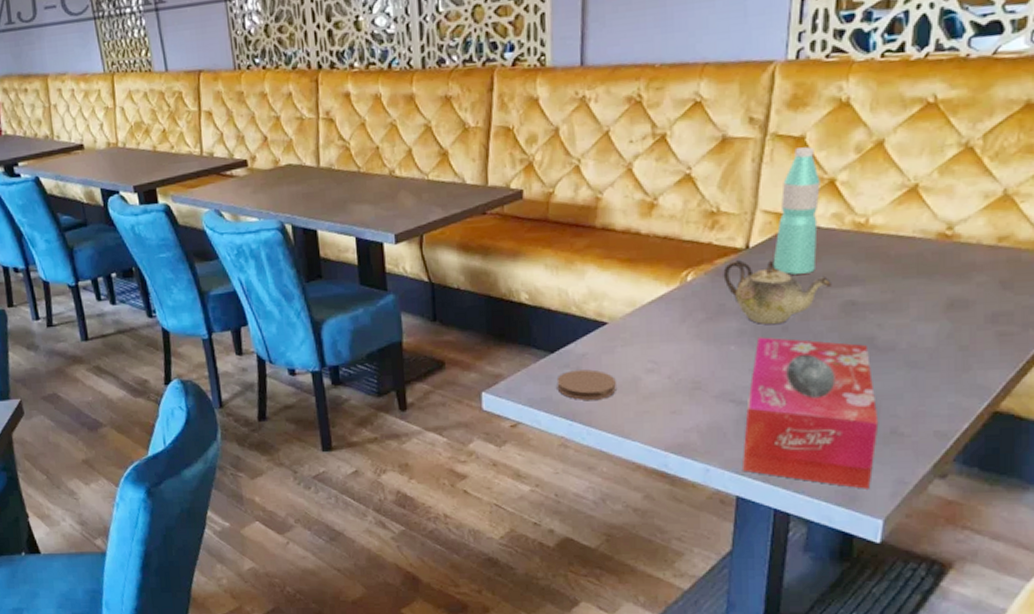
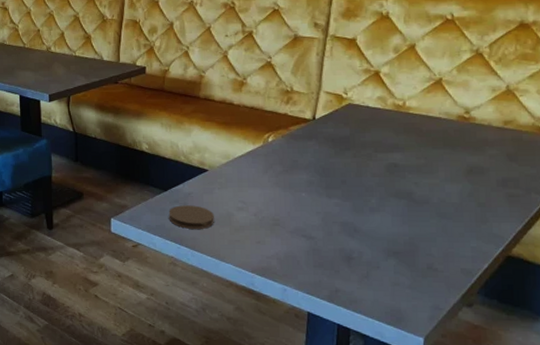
teapot: present [723,259,832,325] -> none [296,127,379,179]
tissue box: present [741,337,879,489] -> none [311,187,418,312]
water bottle: present [773,147,820,275] -> none [333,47,368,141]

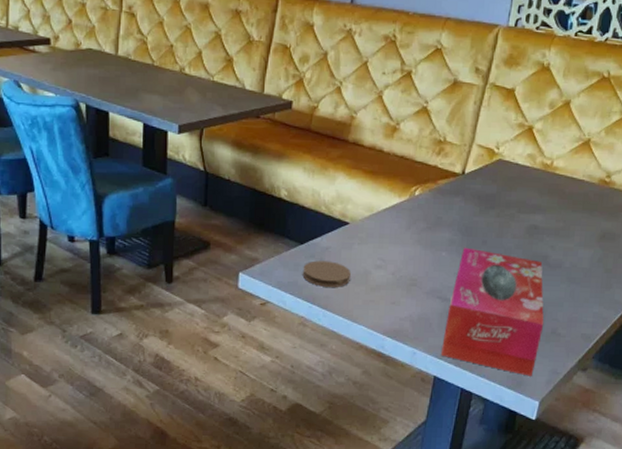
tissue box: none [311,187,418,312] -> present [440,247,544,376]

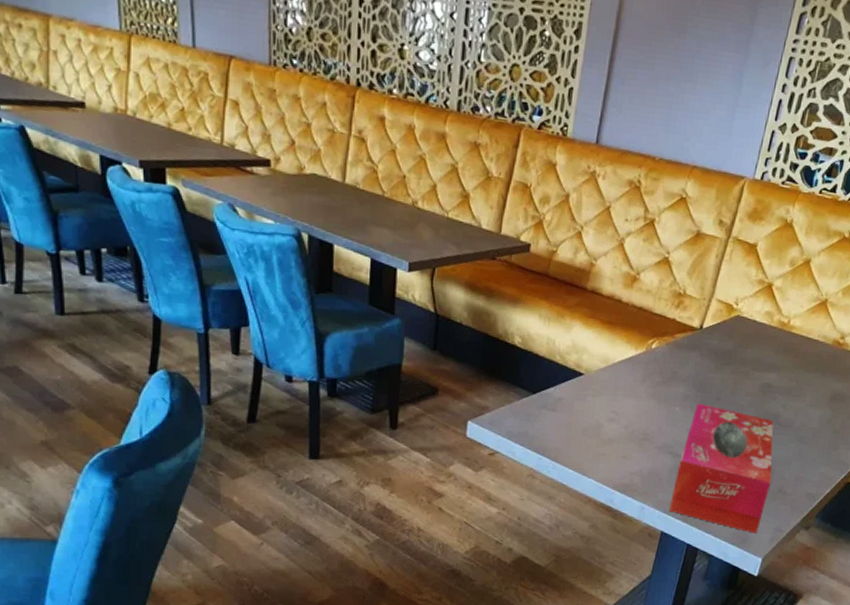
coaster: present [302,260,351,287] -> none [533,411,583,439]

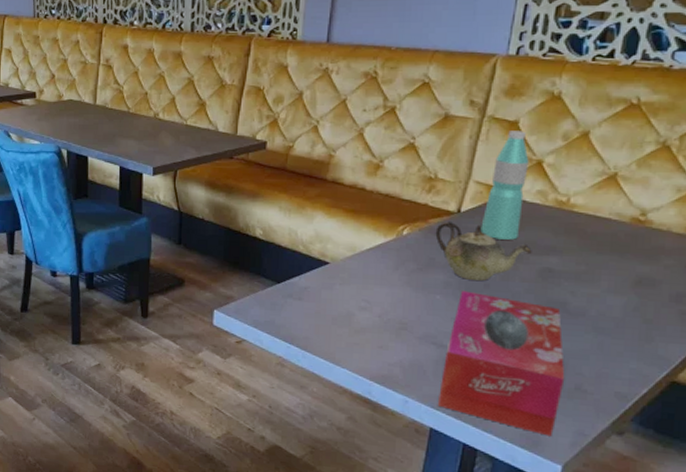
teapot: none [679,336,757,395] -> present [435,220,532,282]
water bottle: none [717,253,762,357] -> present [480,131,529,240]

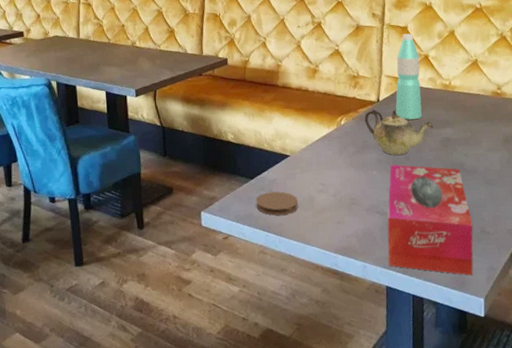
coaster: none [280,300,332,328] -> present [255,191,298,216]

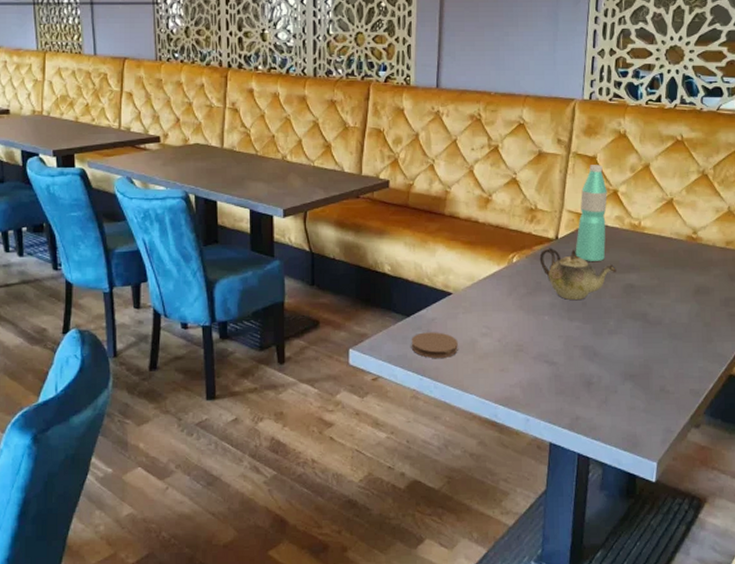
tissue box: present [387,164,474,276] -> none [553,310,652,437]

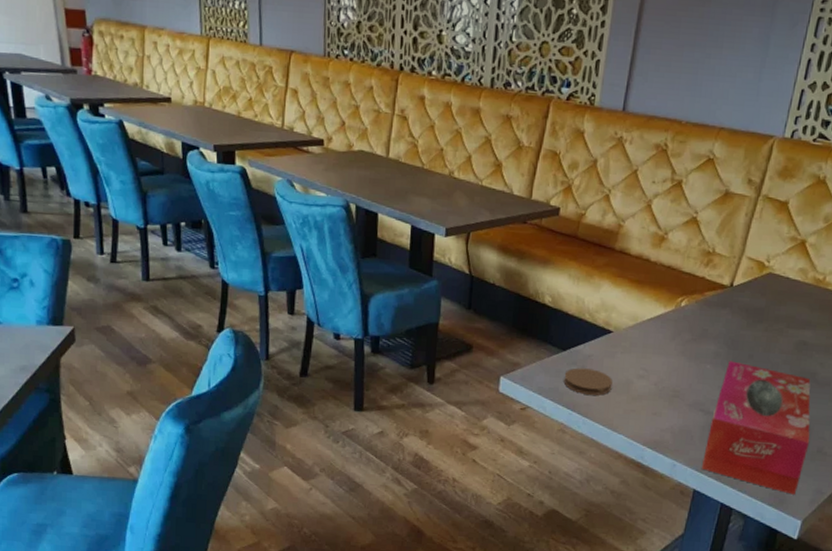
teapot: present [539,247,617,301] -> none [709,294,791,353]
tissue box: none [553,310,652,437] -> present [701,360,811,495]
water bottle: present [575,165,607,261] -> none [749,210,795,314]

